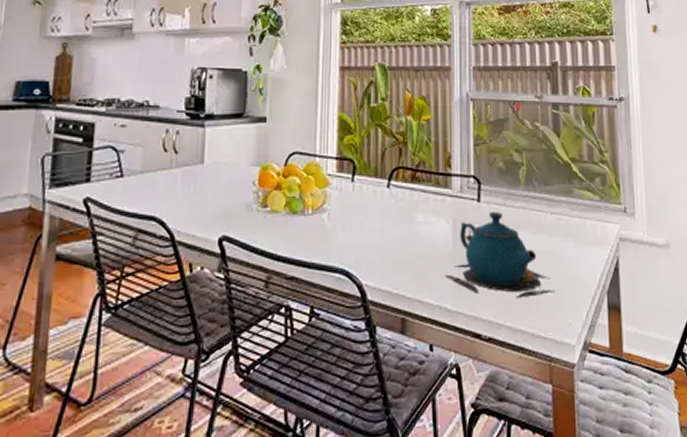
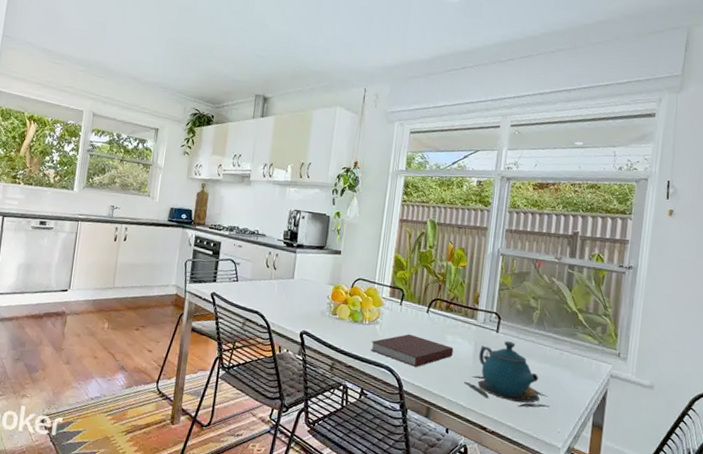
notebook: none [318,220,427,264] -> present [371,334,453,367]

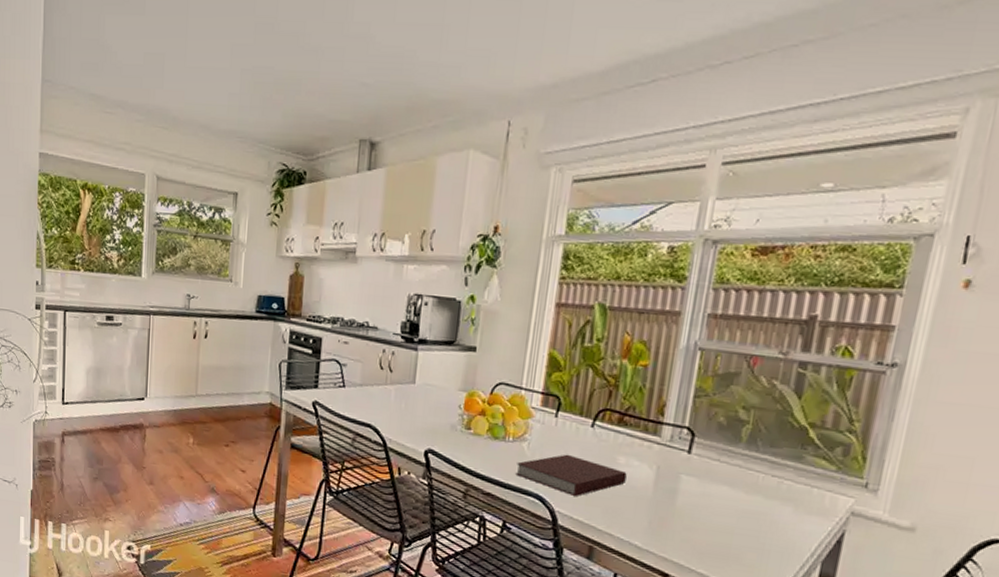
teapot: present [464,341,550,408] -> none [641,465,760,552]

